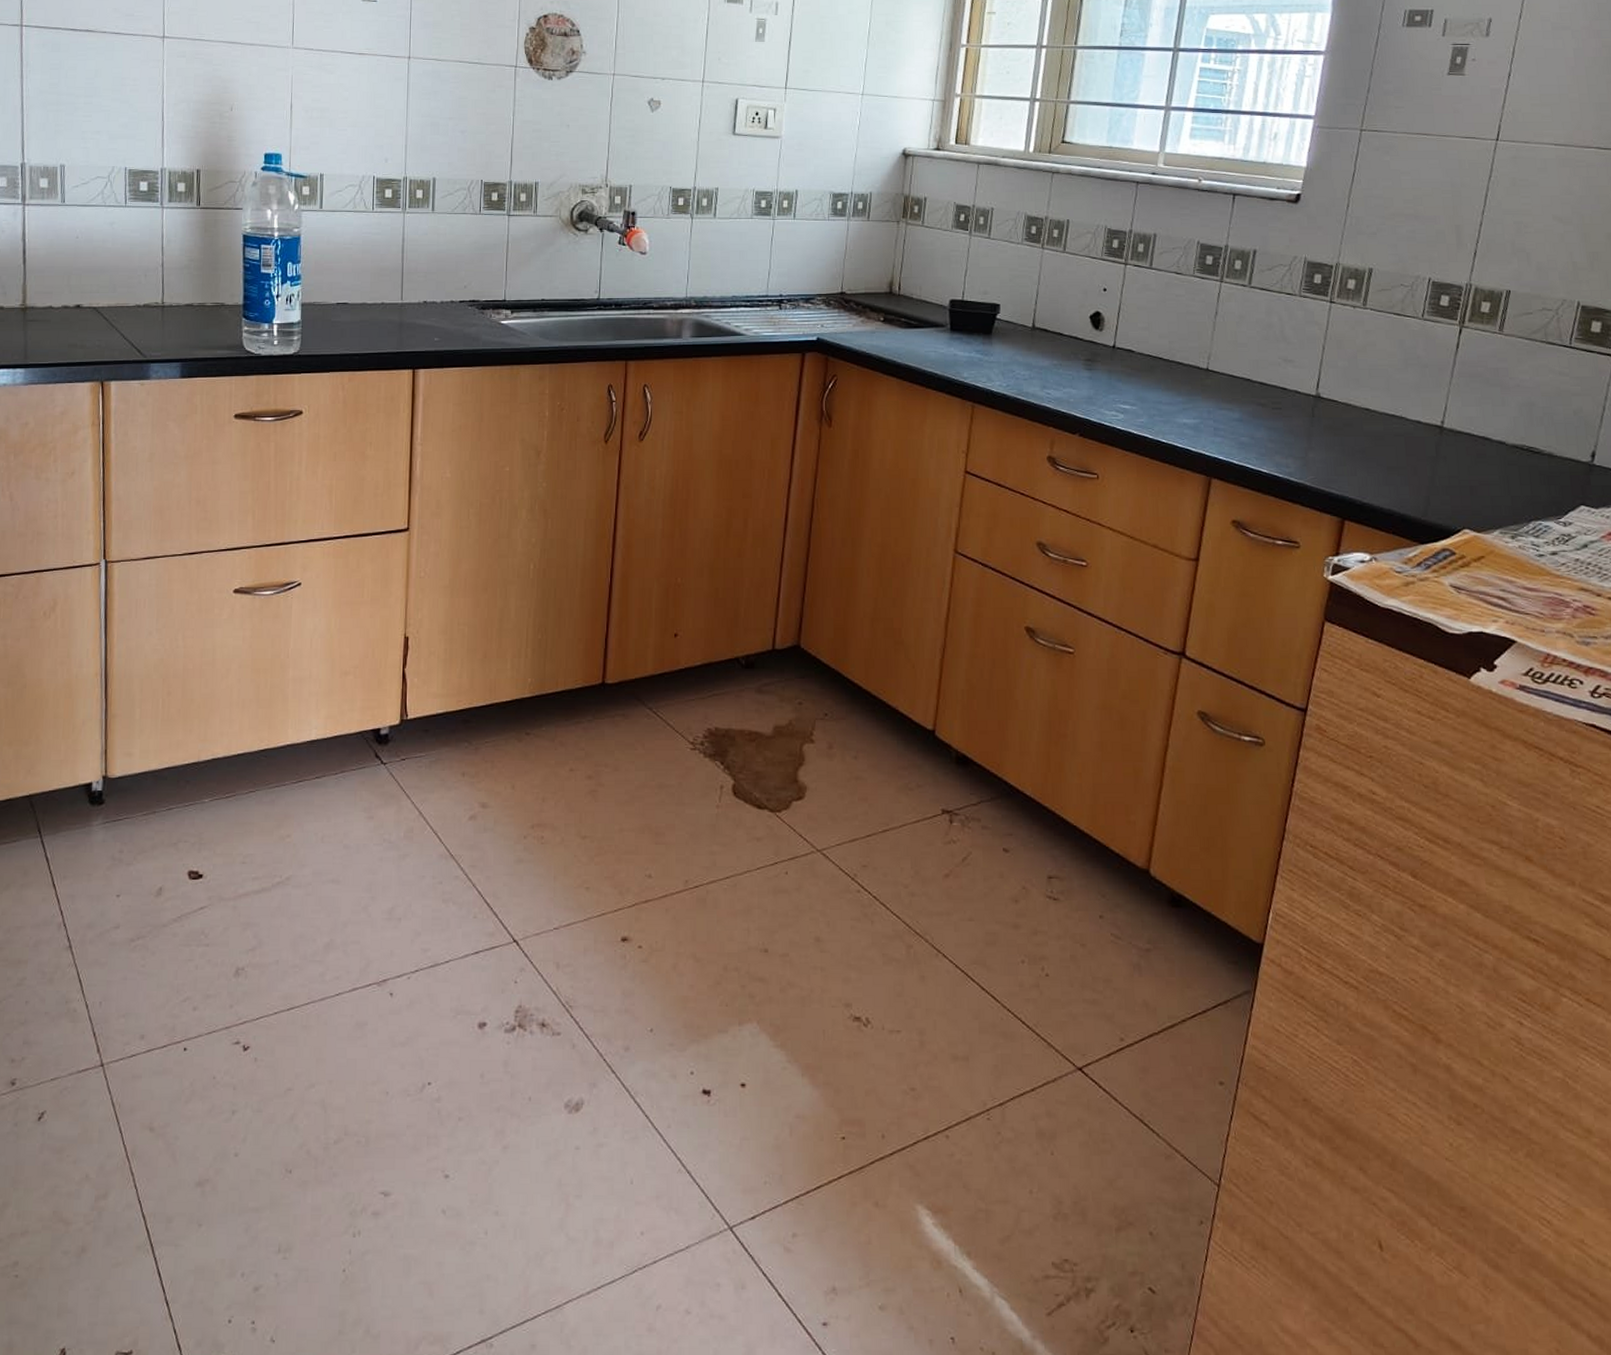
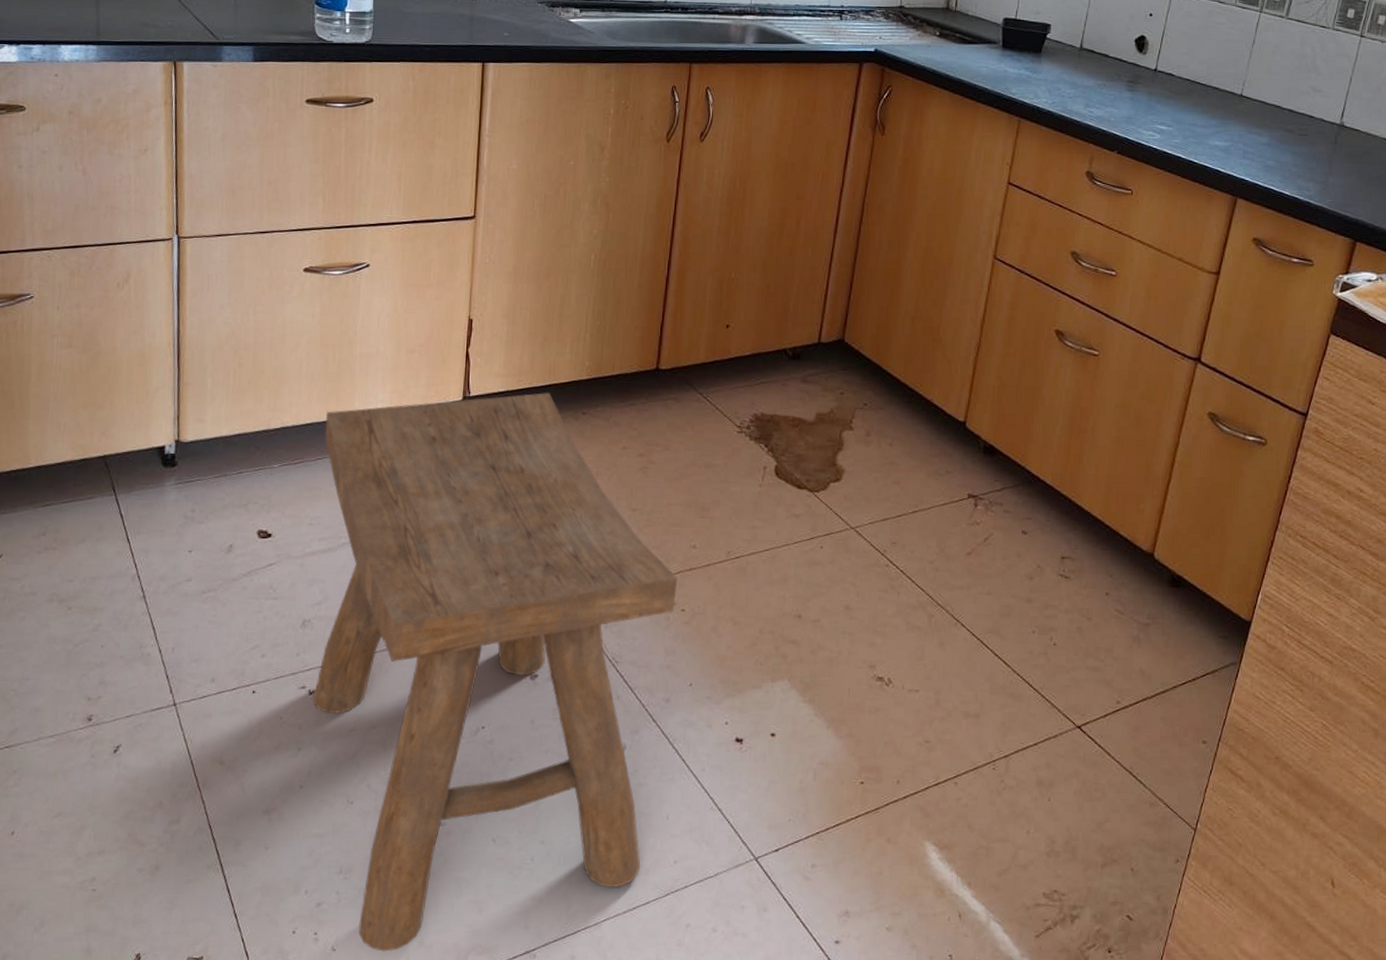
stool: none [247,713,634,1343] -> present [313,393,678,952]

